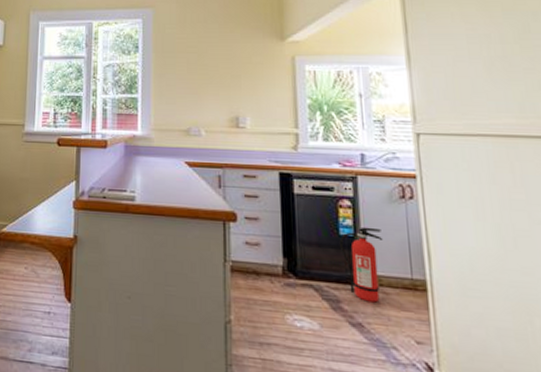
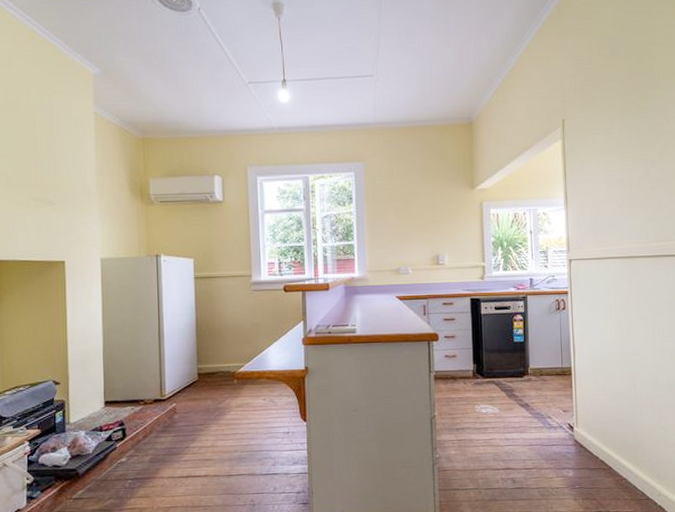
fire extinguisher: present [339,226,384,303] -> none [513,333,544,388]

